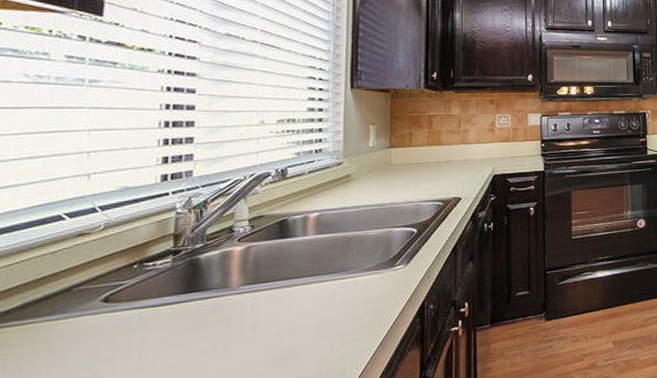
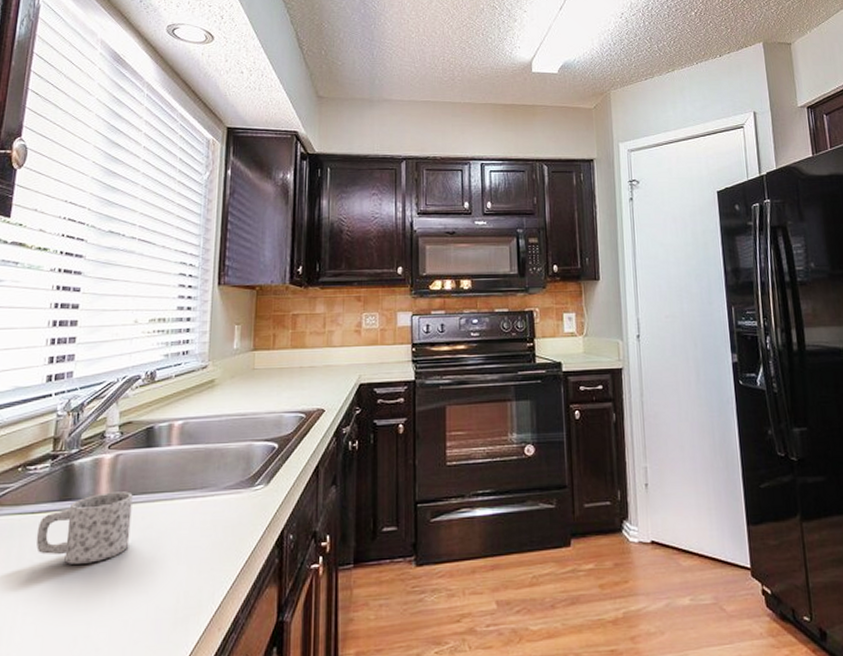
mug: none [160,279,268,350] -> present [36,491,133,564]

